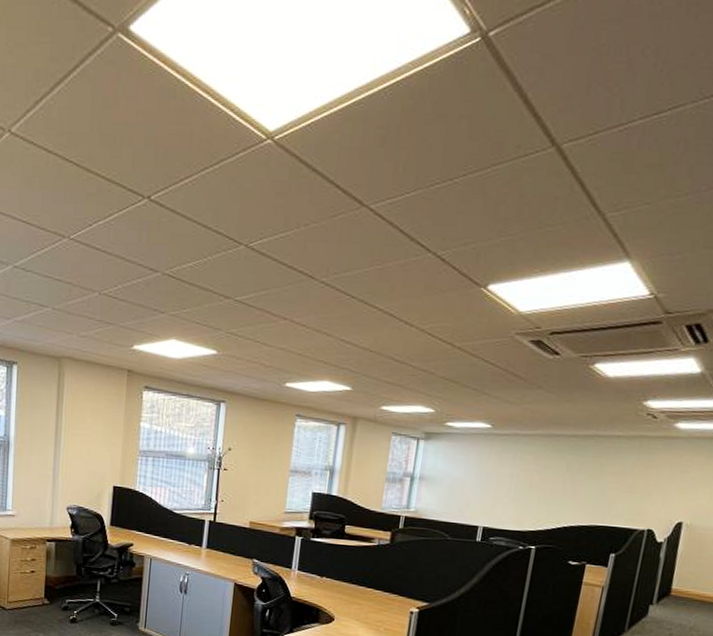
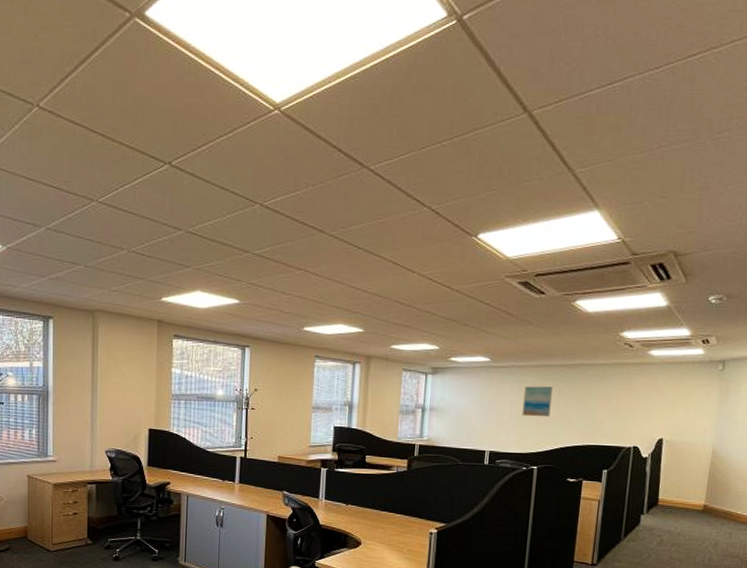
wall art: none [522,457,560,493] -> present [522,386,553,417]

